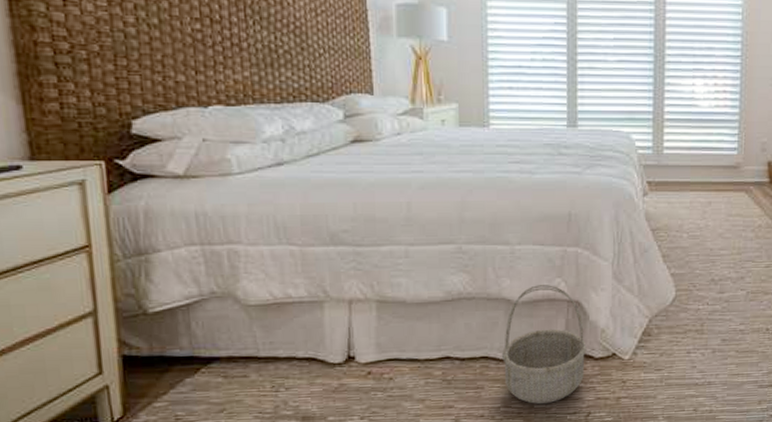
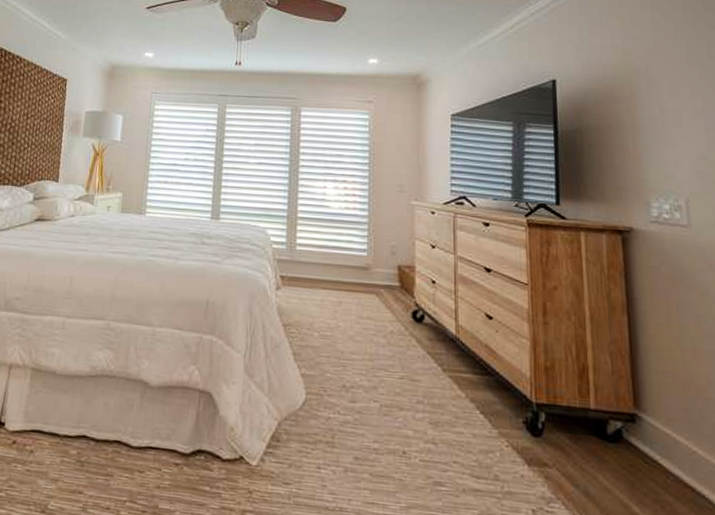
basket: present [501,285,587,405] -> none [133,370,215,505]

